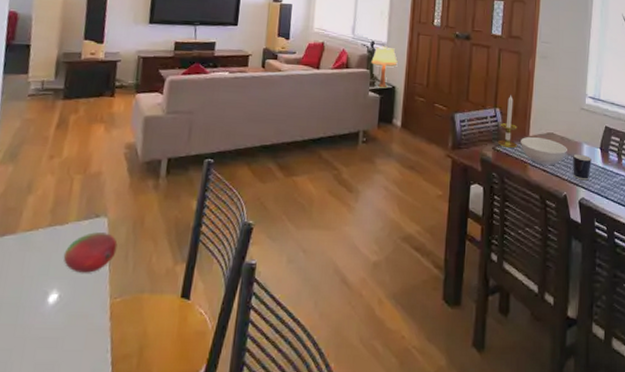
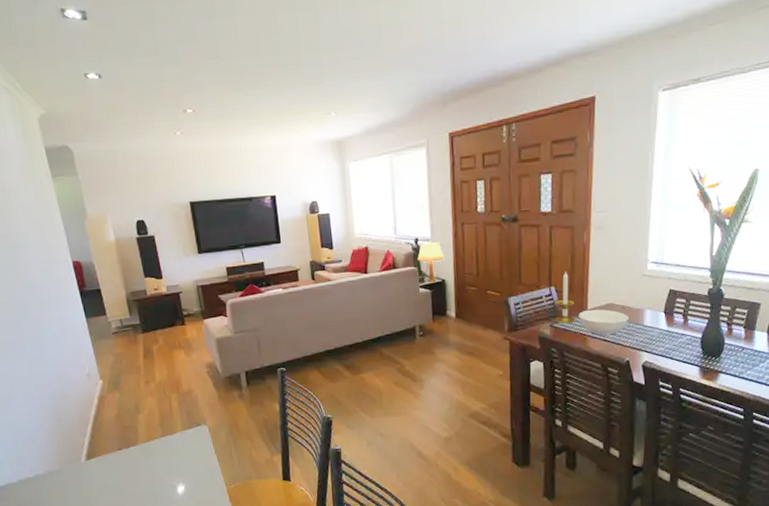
fruit: present [63,232,118,273] -> none [180,437,222,469]
mug: present [573,154,591,181] -> none [635,320,655,345]

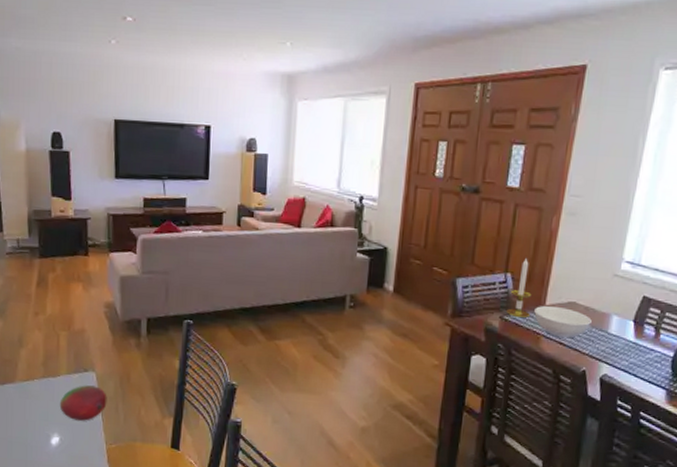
fruit: none [180,437,222,469] -> present [59,385,107,421]
table lamp: present [417,241,445,283] -> none [359,202,390,249]

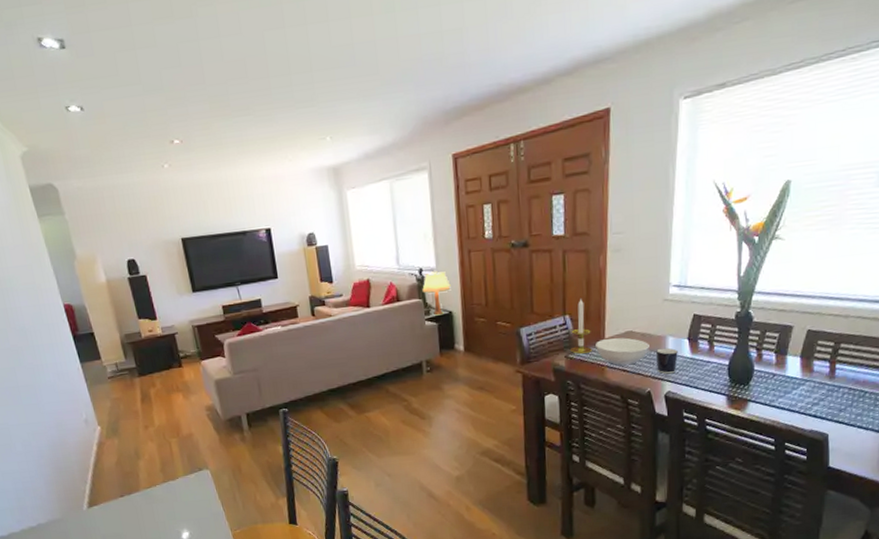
fruit: present [59,385,107,421] -> none [182,481,225,515]
table lamp: none [359,202,390,249] -> present [422,271,451,316]
mug: none [595,326,621,356] -> present [656,347,678,375]

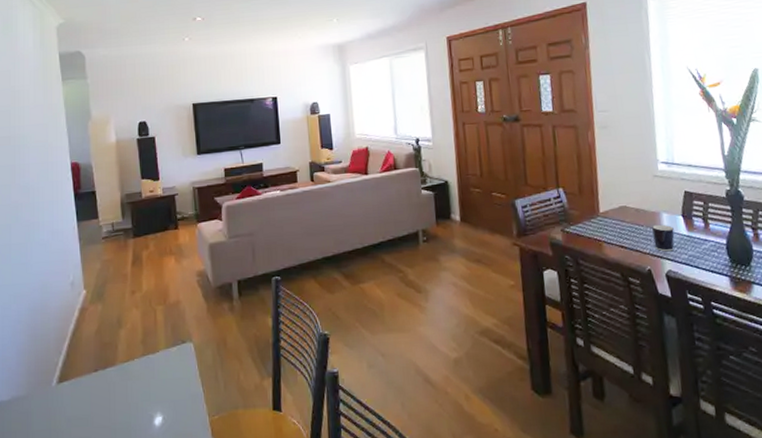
table lamp: present [422,271,451,316] -> none [419,142,447,185]
candle: present [569,298,592,354] -> none [565,171,588,229]
bowl: present [596,337,649,366] -> none [591,212,645,242]

